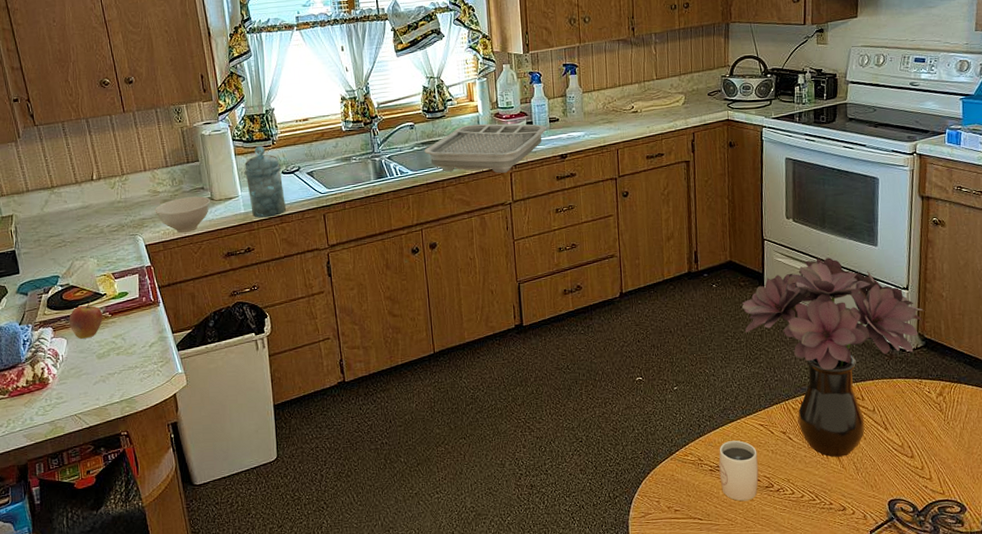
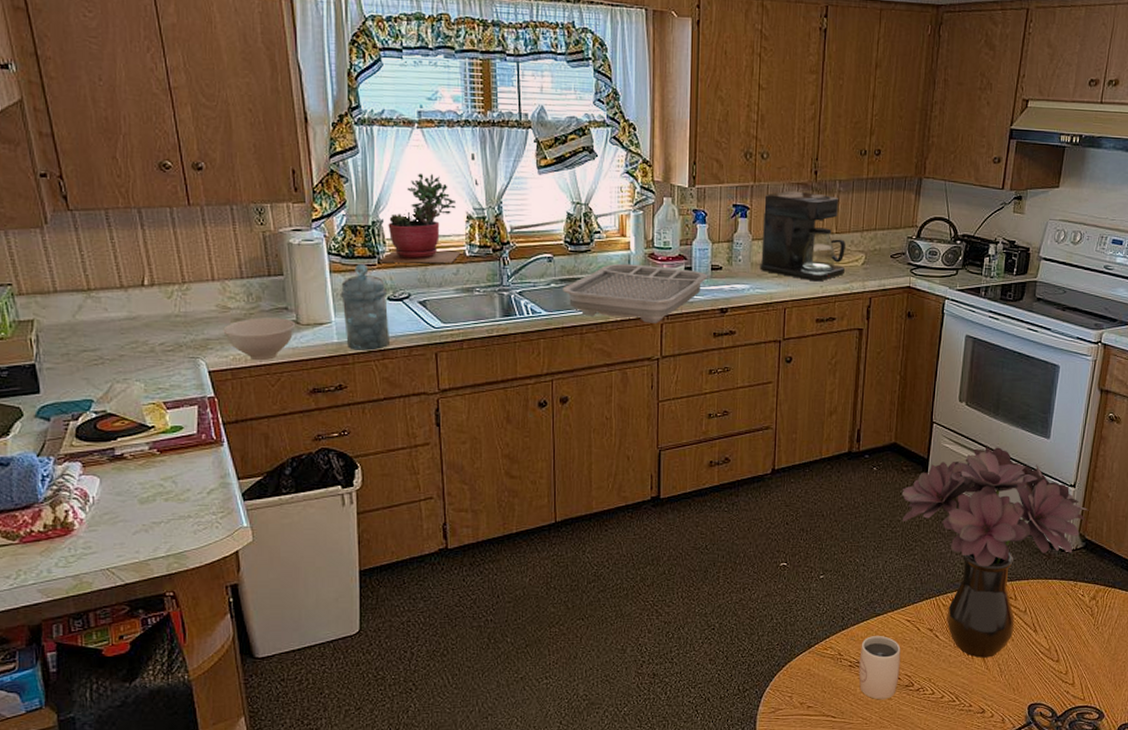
fruit: present [69,300,104,339] -> none [104,432,150,478]
succulent plant: none [273,66,338,143] -> present [379,174,461,263]
coffee maker: none [590,46,668,124] -> present [760,190,845,282]

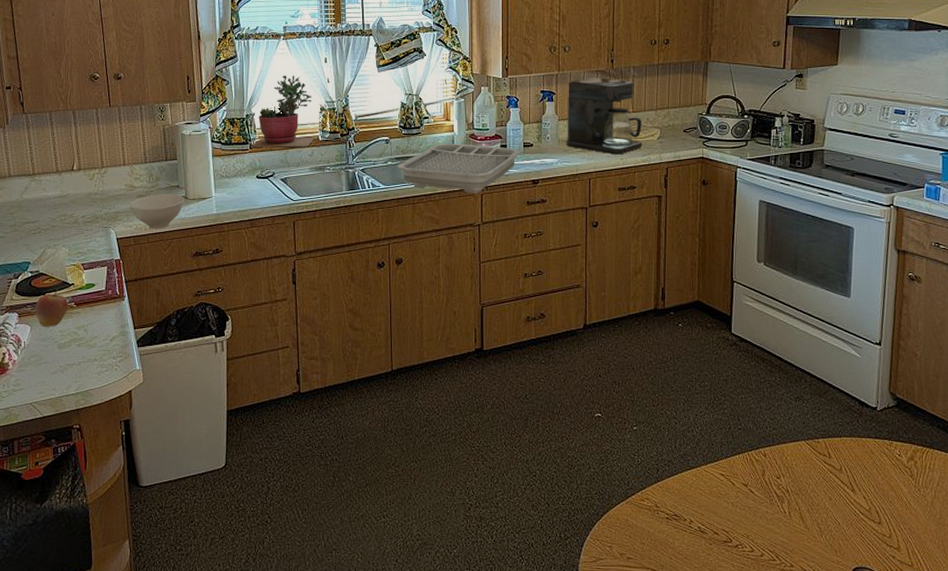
fruit: none [104,432,150,478] -> present [34,289,69,327]
canister: present [340,263,391,351] -> none [219,148,258,220]
mug: present [858,636,901,700] -> none [676,489,717,555]
flower arrangement: present [901,447,1088,658] -> none [707,305,896,516]

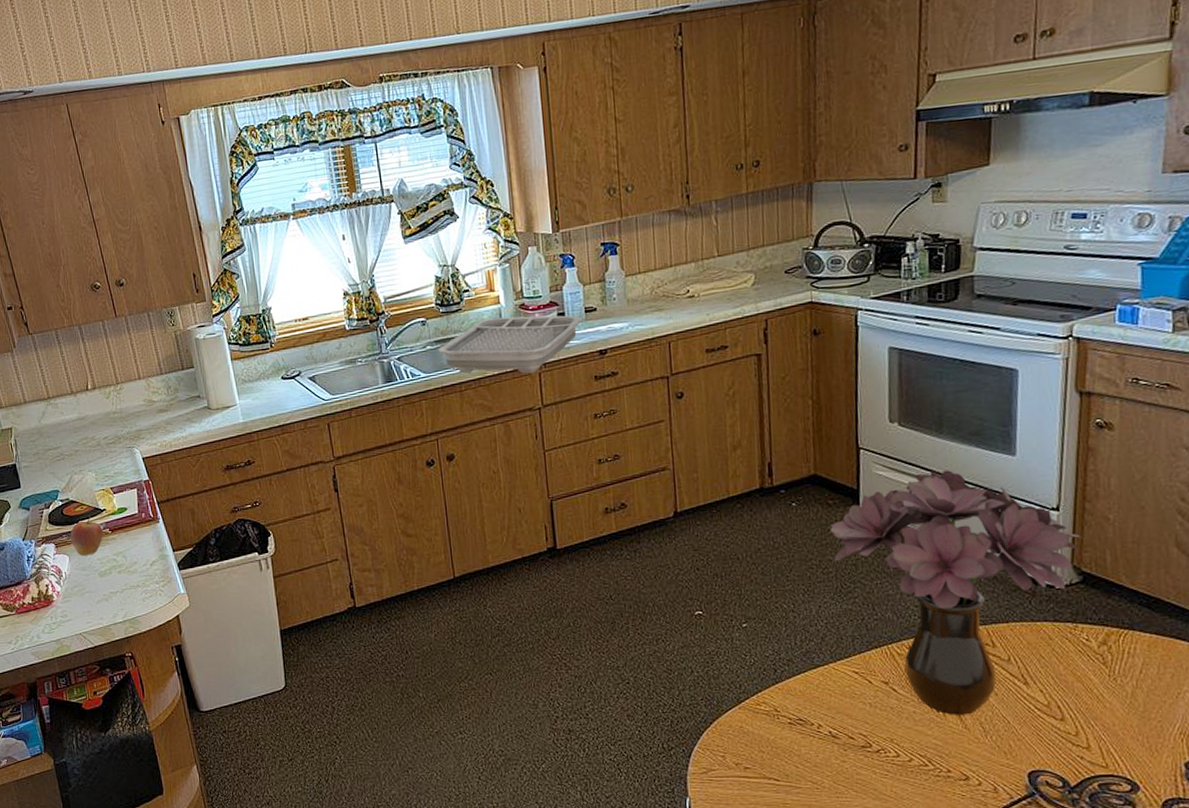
bowl: present [129,194,185,230] -> none [151,405,208,446]
succulent plant: present [251,75,315,147] -> none [271,259,341,346]
coffee maker: present [566,77,642,155] -> none [634,217,733,310]
flower arrangement: none [707,305,896,516] -> present [830,470,1081,715]

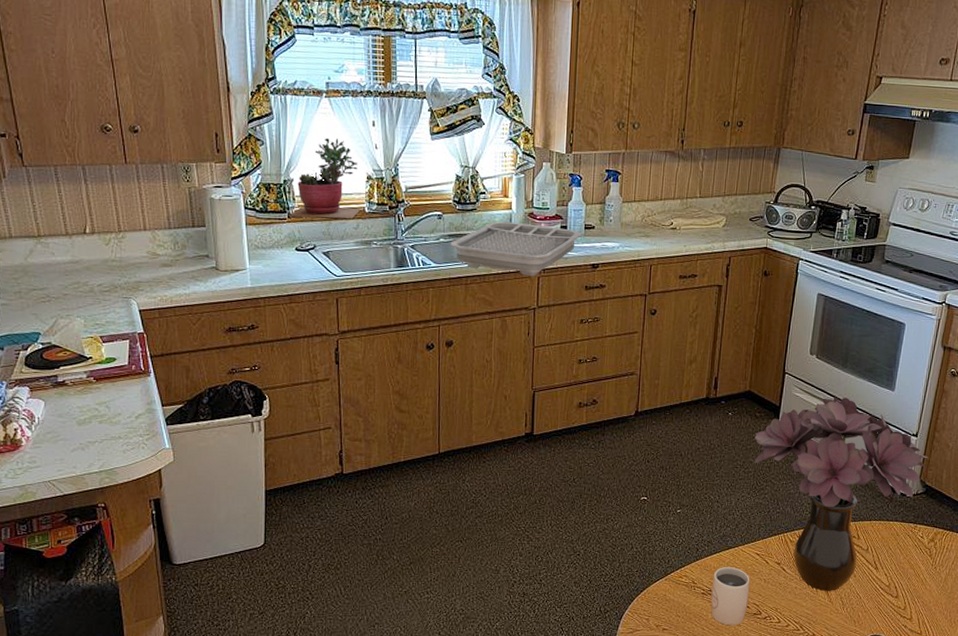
fruit: present [70,515,104,556] -> none [48,362,87,402]
succulent plant: none [271,259,341,346] -> present [289,138,361,218]
mug: none [800,690,853,762] -> present [710,567,750,626]

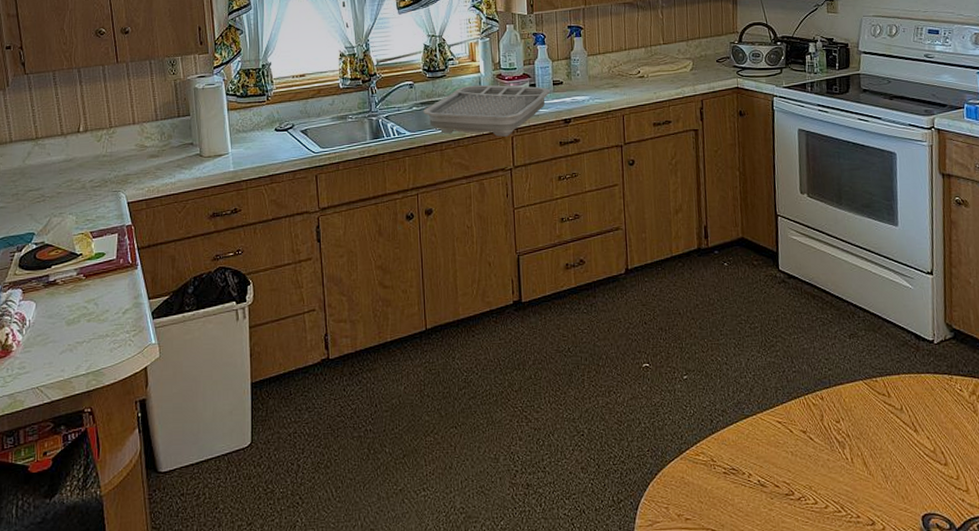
succulent plant: present [289,138,361,218] -> none [268,21,336,99]
mug: present [710,567,750,626] -> none [733,439,778,511]
flower arrangement: present [754,397,929,591] -> none [755,237,951,462]

